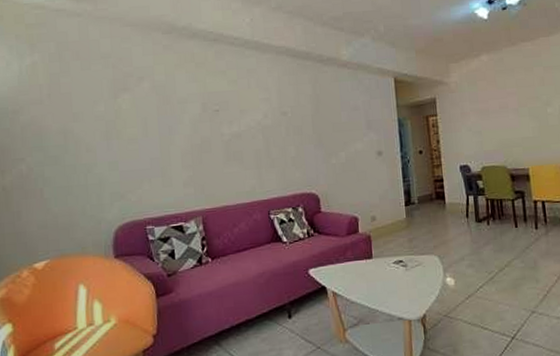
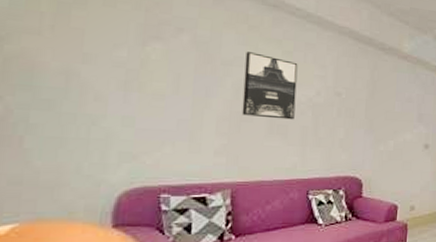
wall art: none [197,87,247,147] -> present [241,52,298,120]

